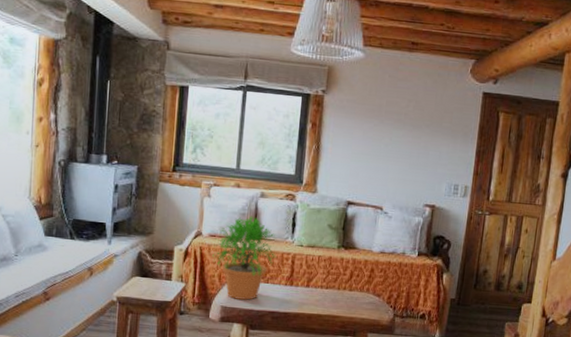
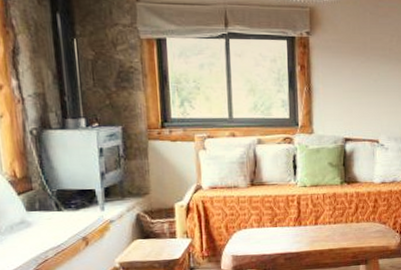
potted plant: present [213,215,277,300] -> none [215,163,282,247]

